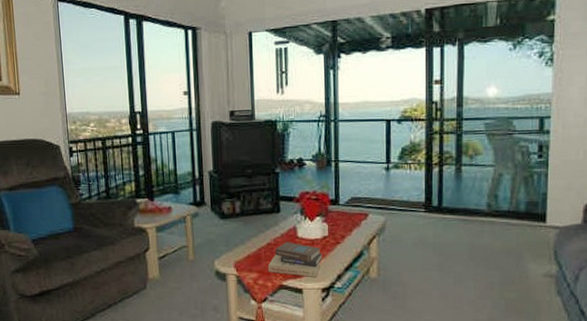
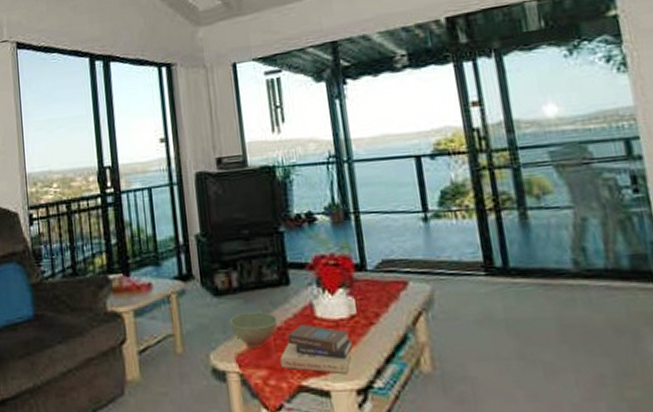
bowl: none [231,232,269,258] -> present [229,312,278,348]

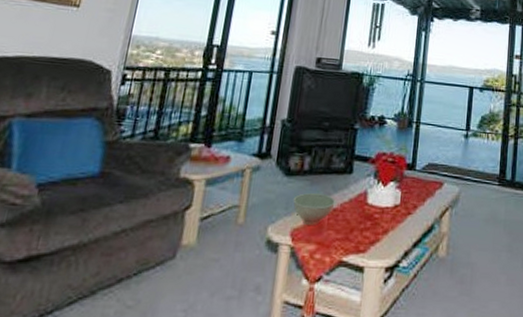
books: present [280,324,353,374] -> none [329,208,391,253]

